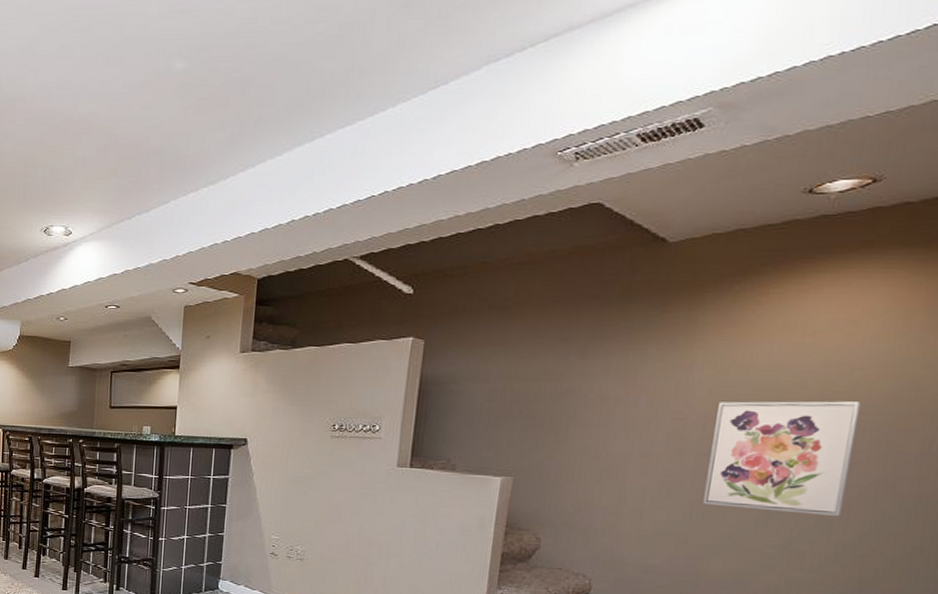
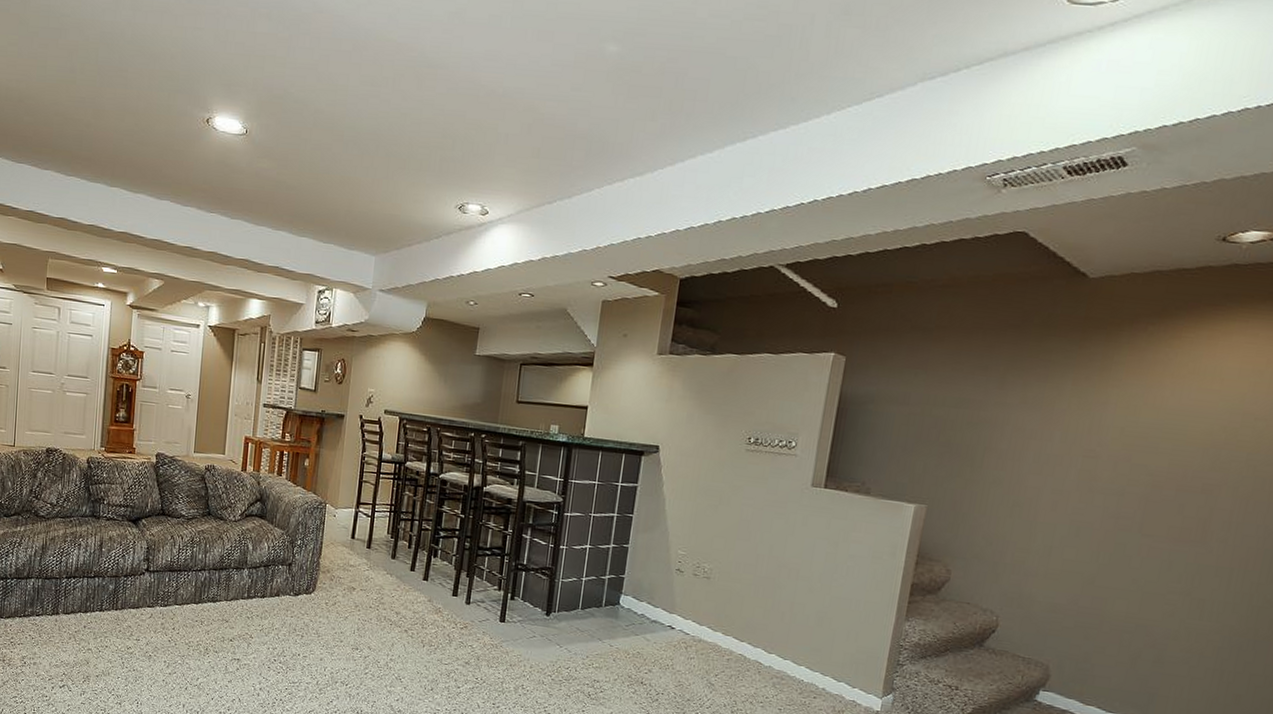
wall art: present [702,401,861,517] -> none [1110,442,1263,567]

